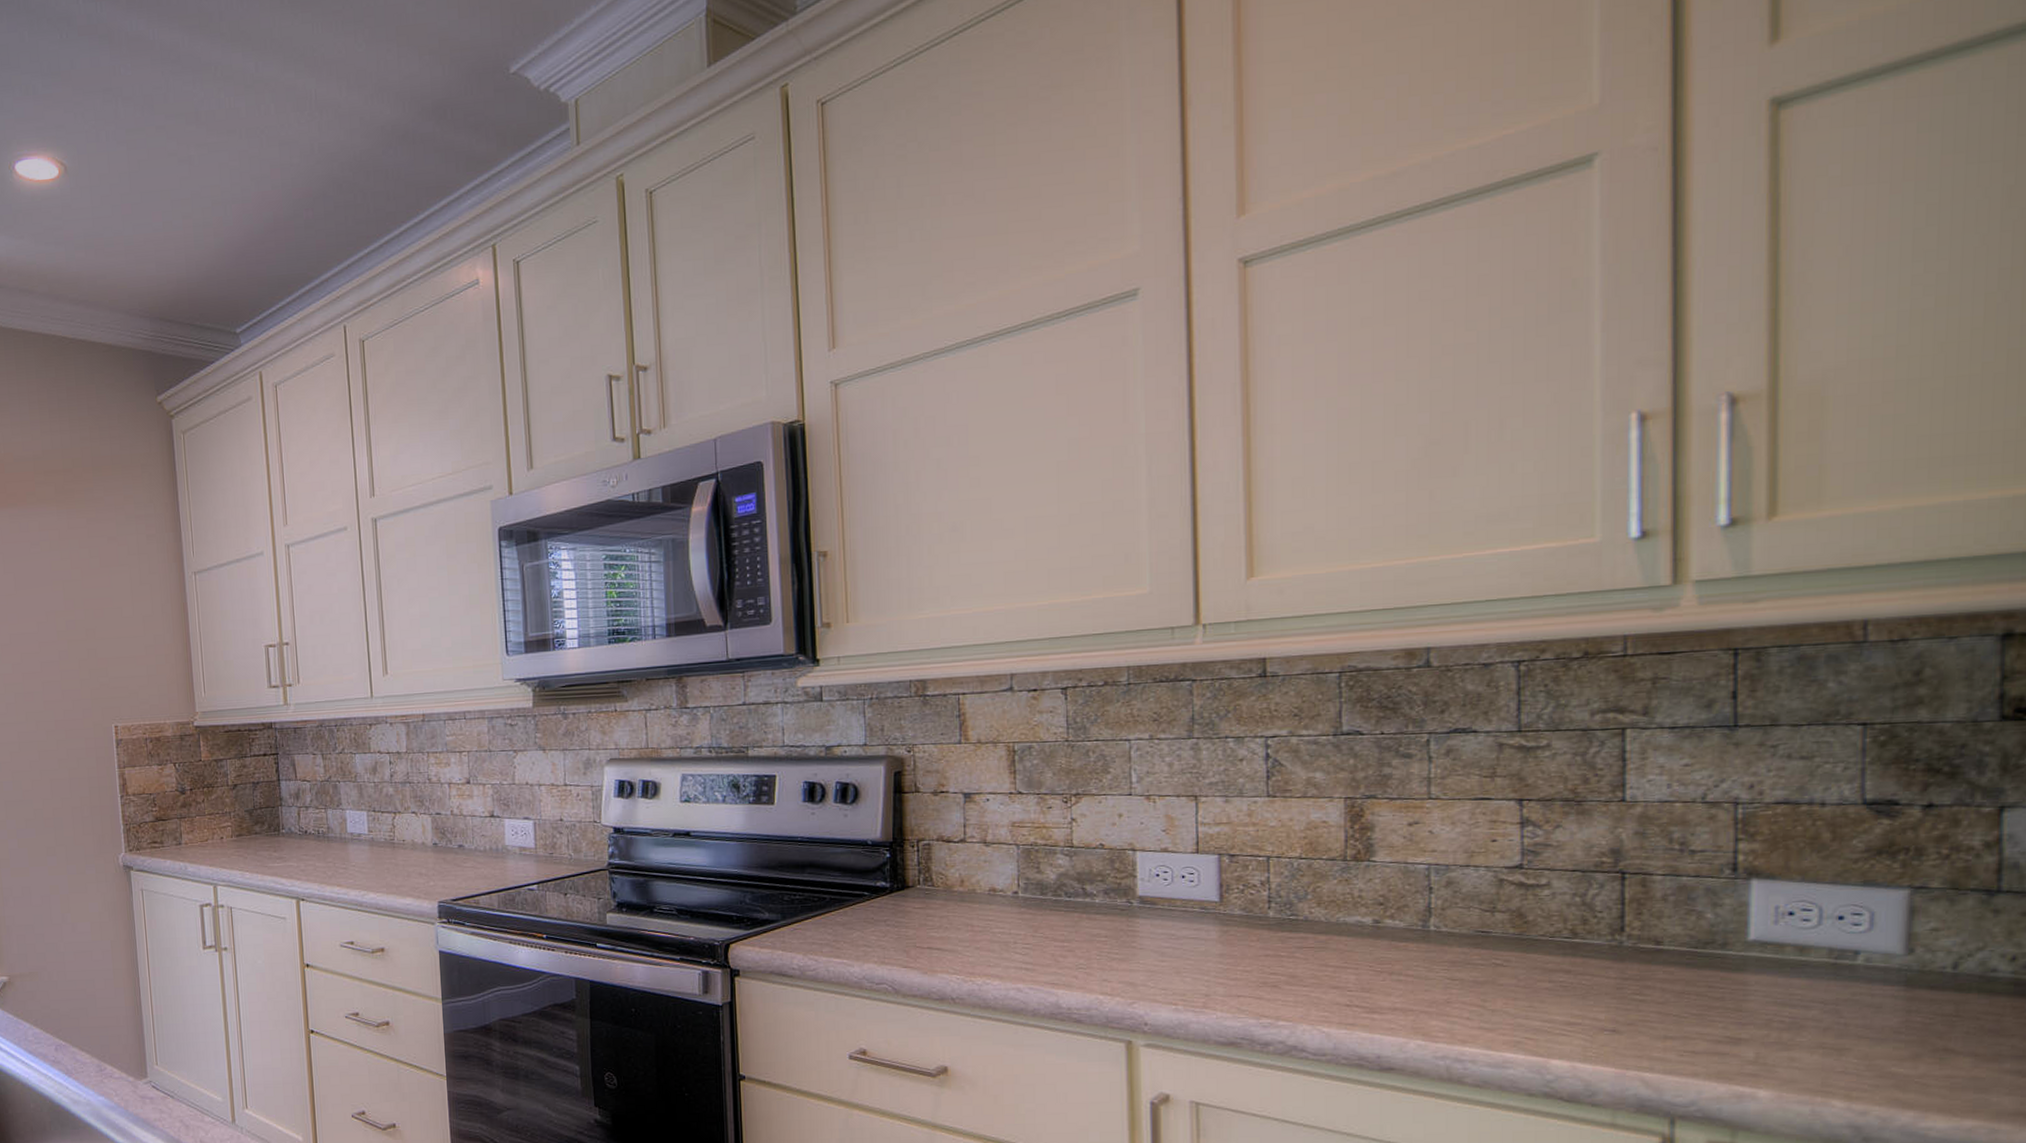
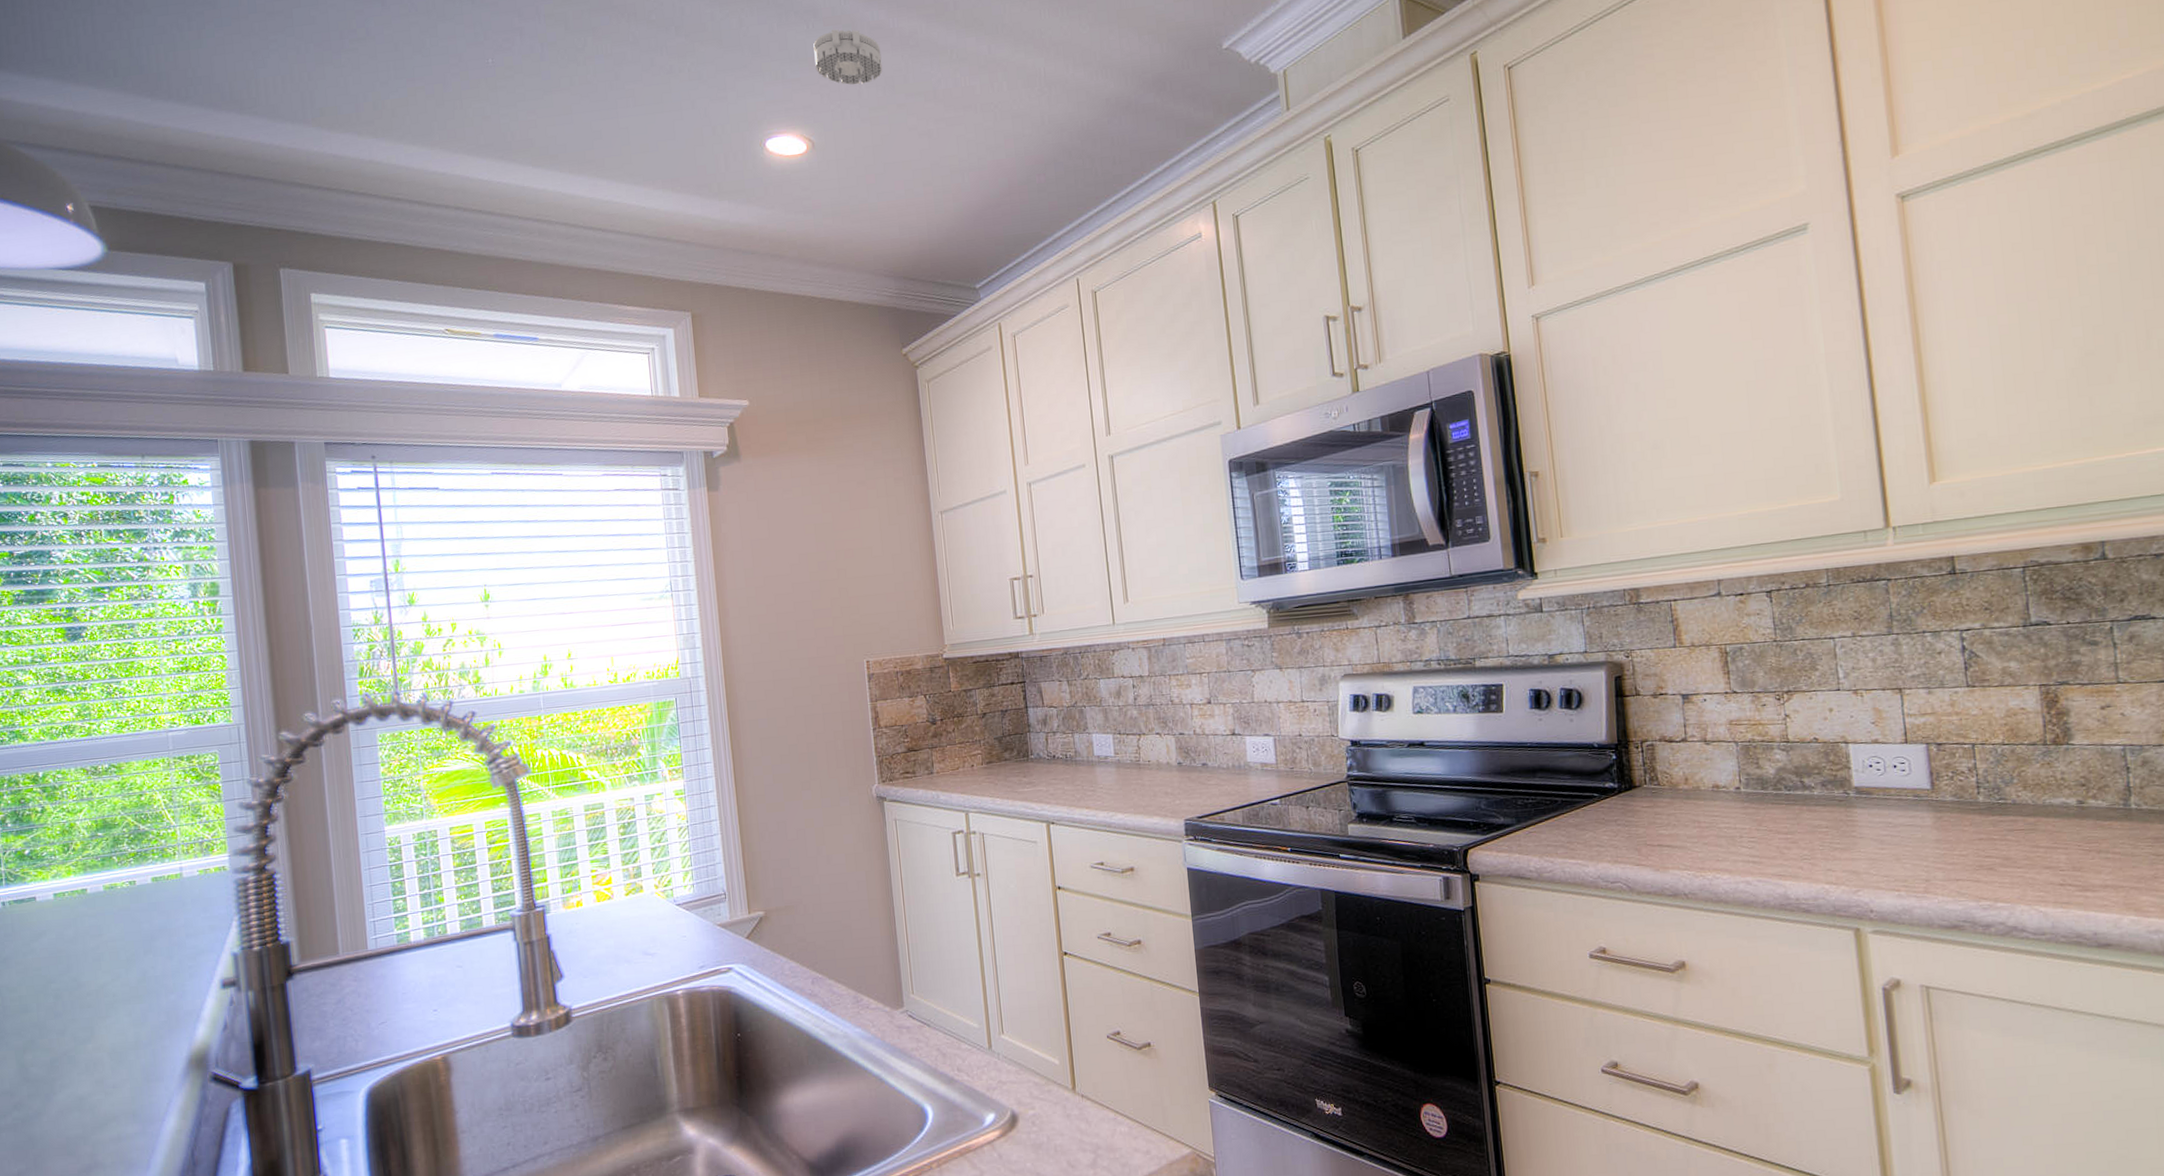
smoke detector: none [67,39,141,104] -> present [813,29,883,85]

